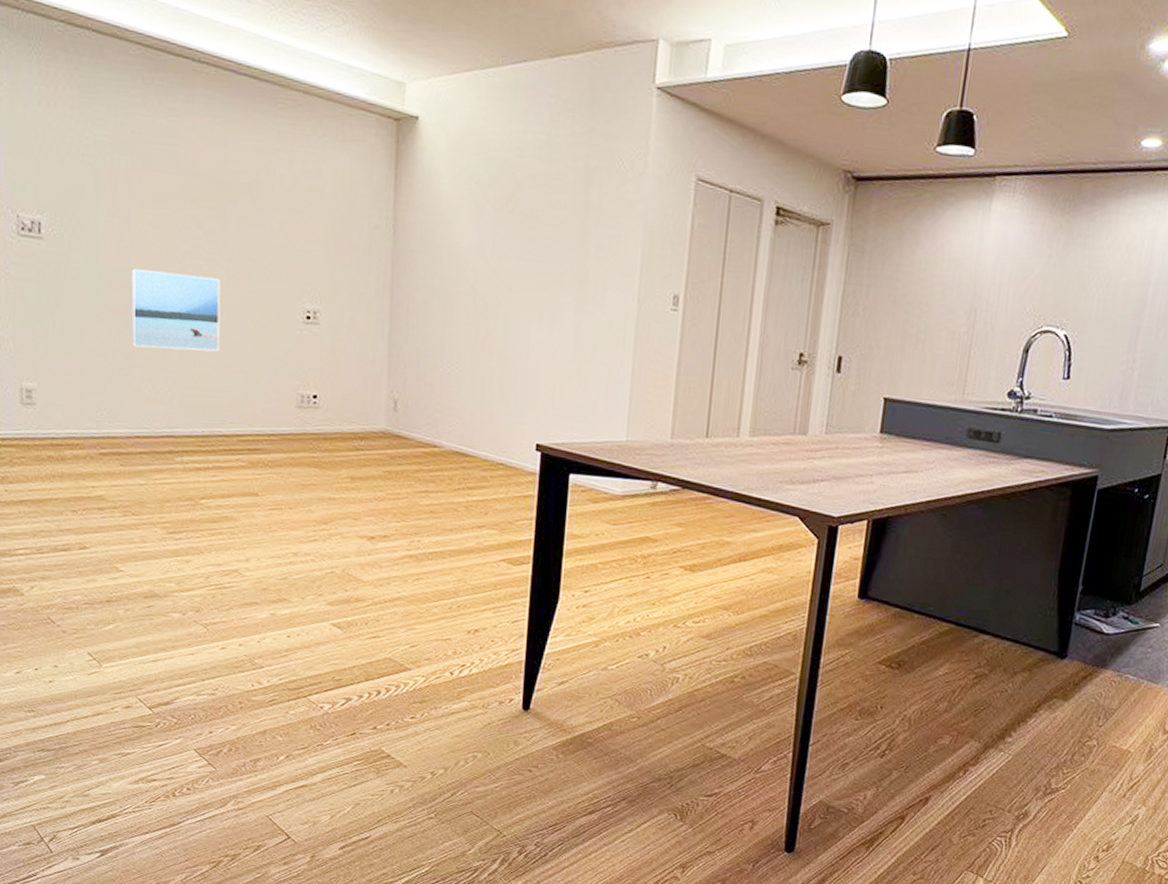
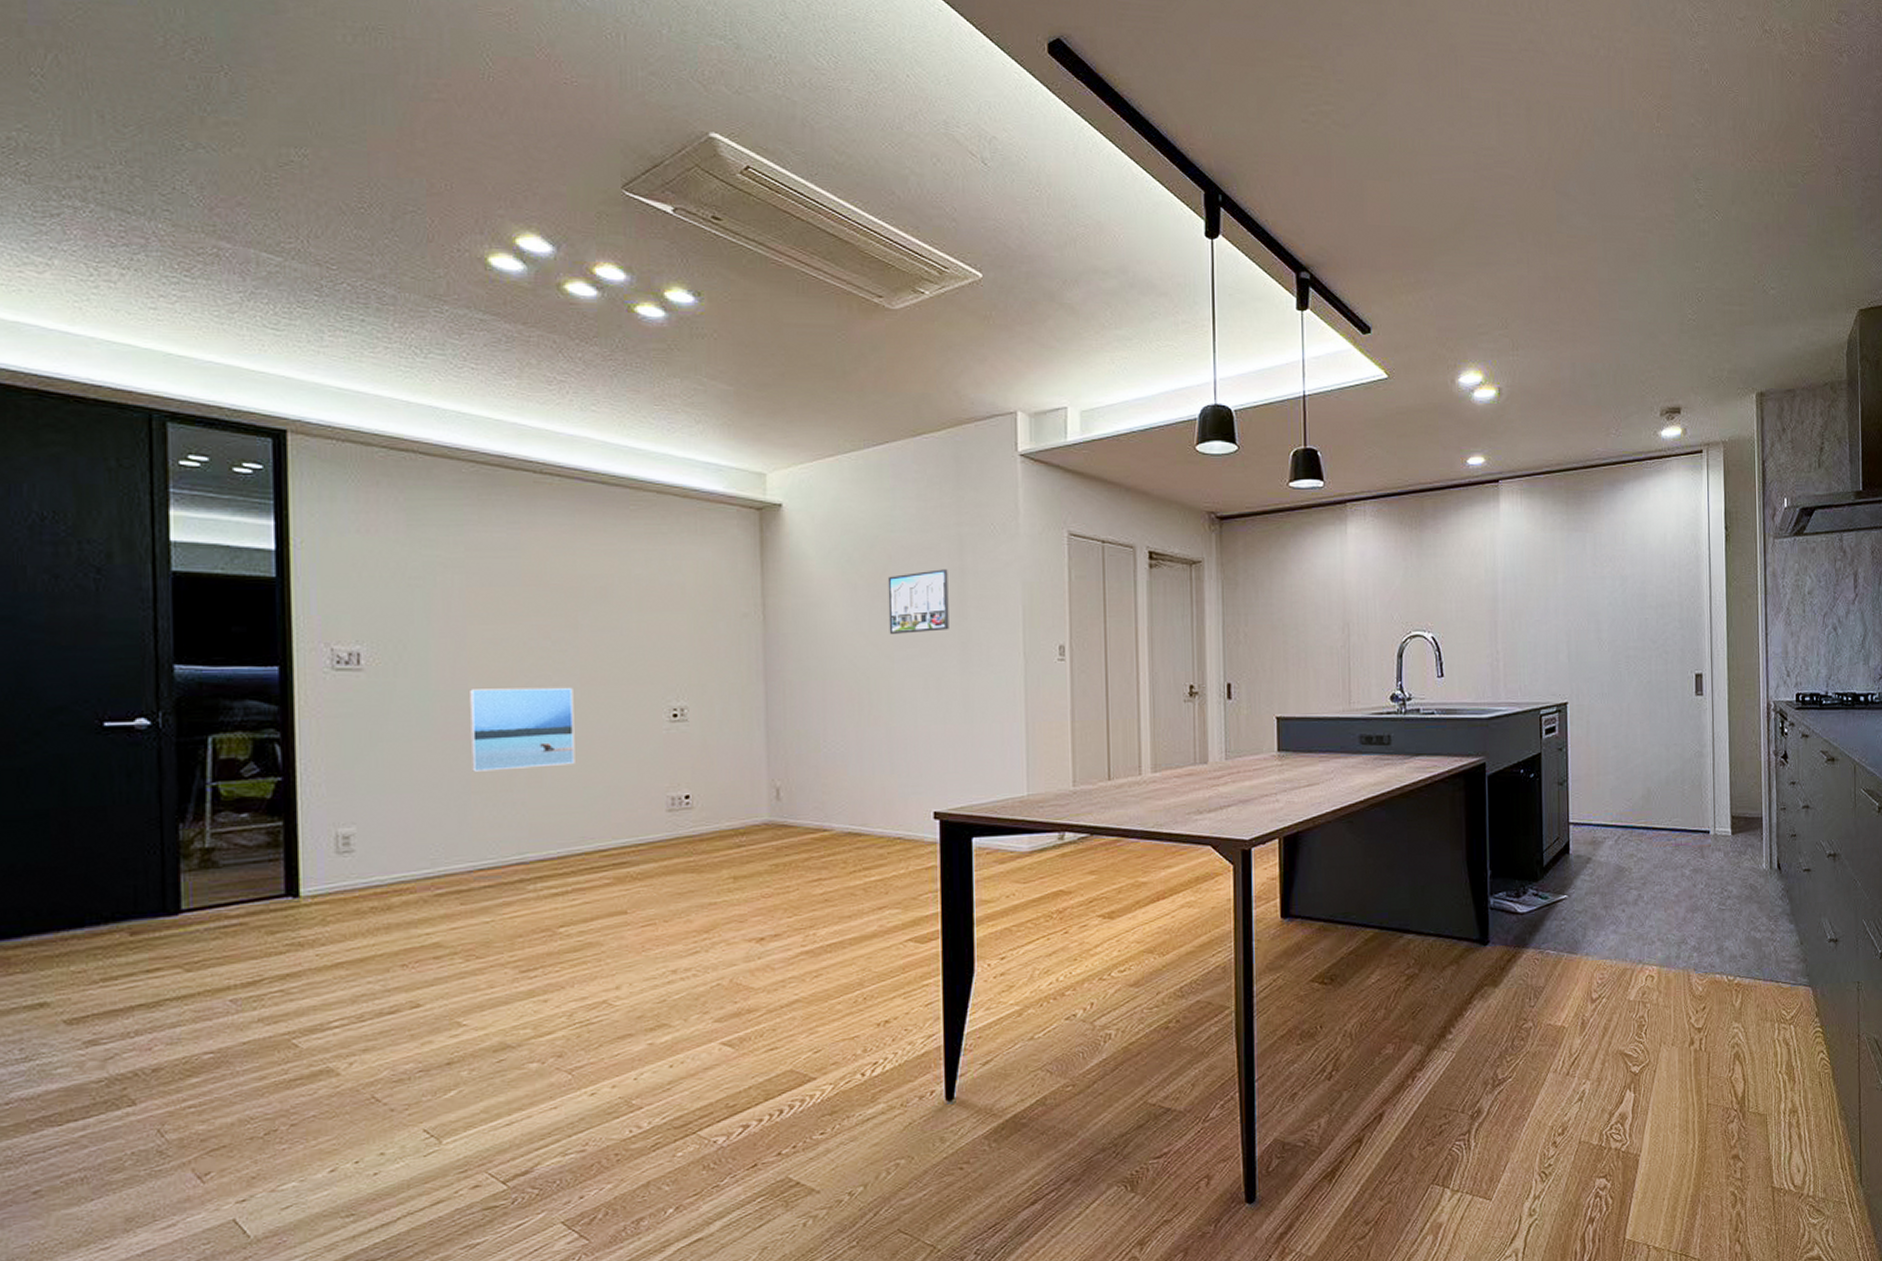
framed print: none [510,201,572,266] -> present [887,569,949,634]

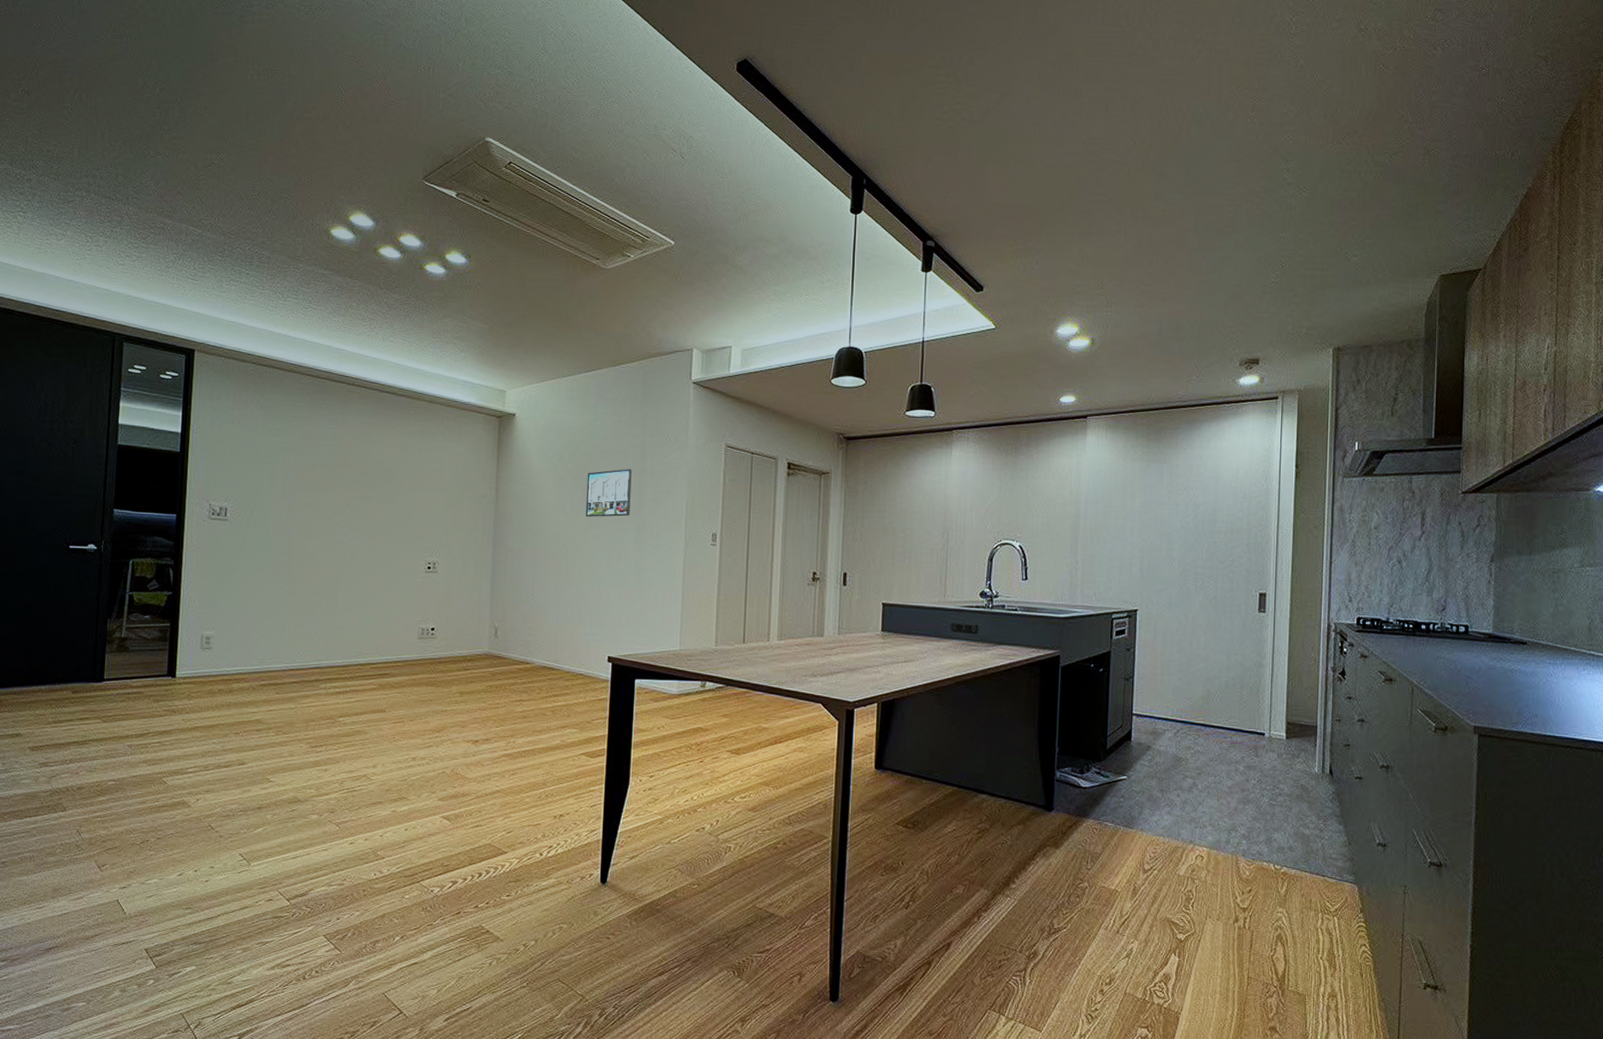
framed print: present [470,687,575,772] -> none [291,539,362,599]

